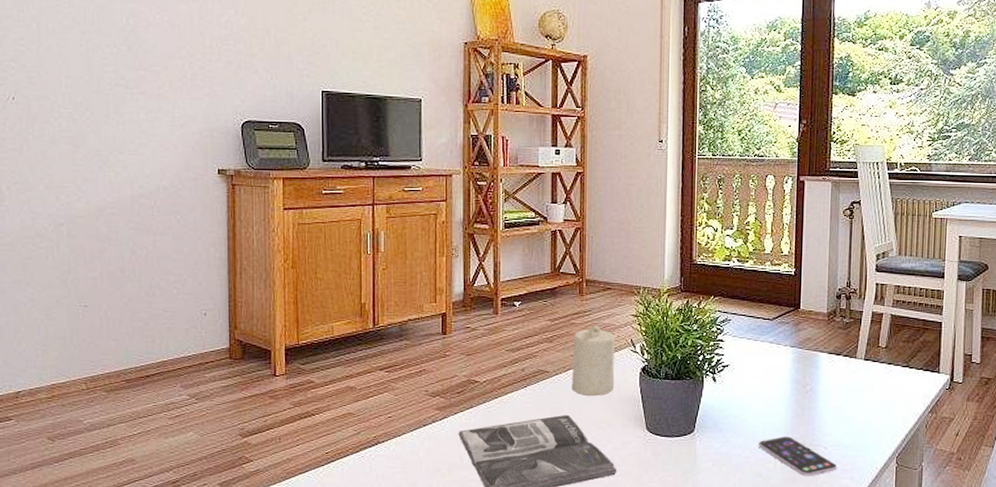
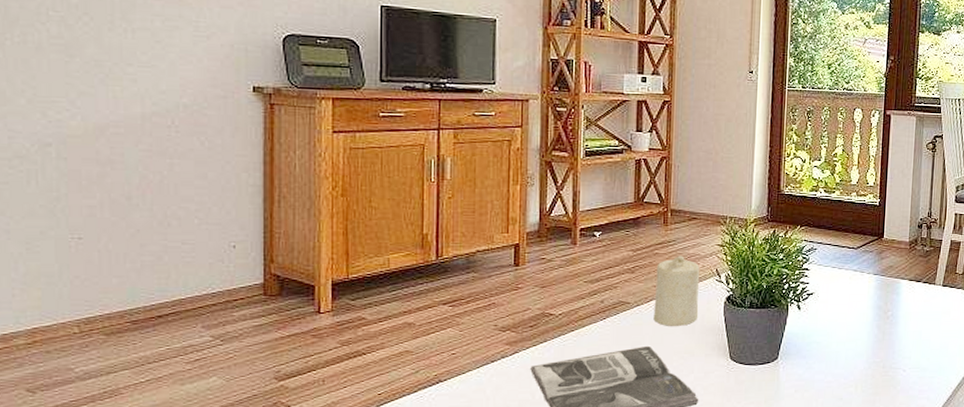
smartphone: present [759,436,838,477] -> none [841,361,915,399]

